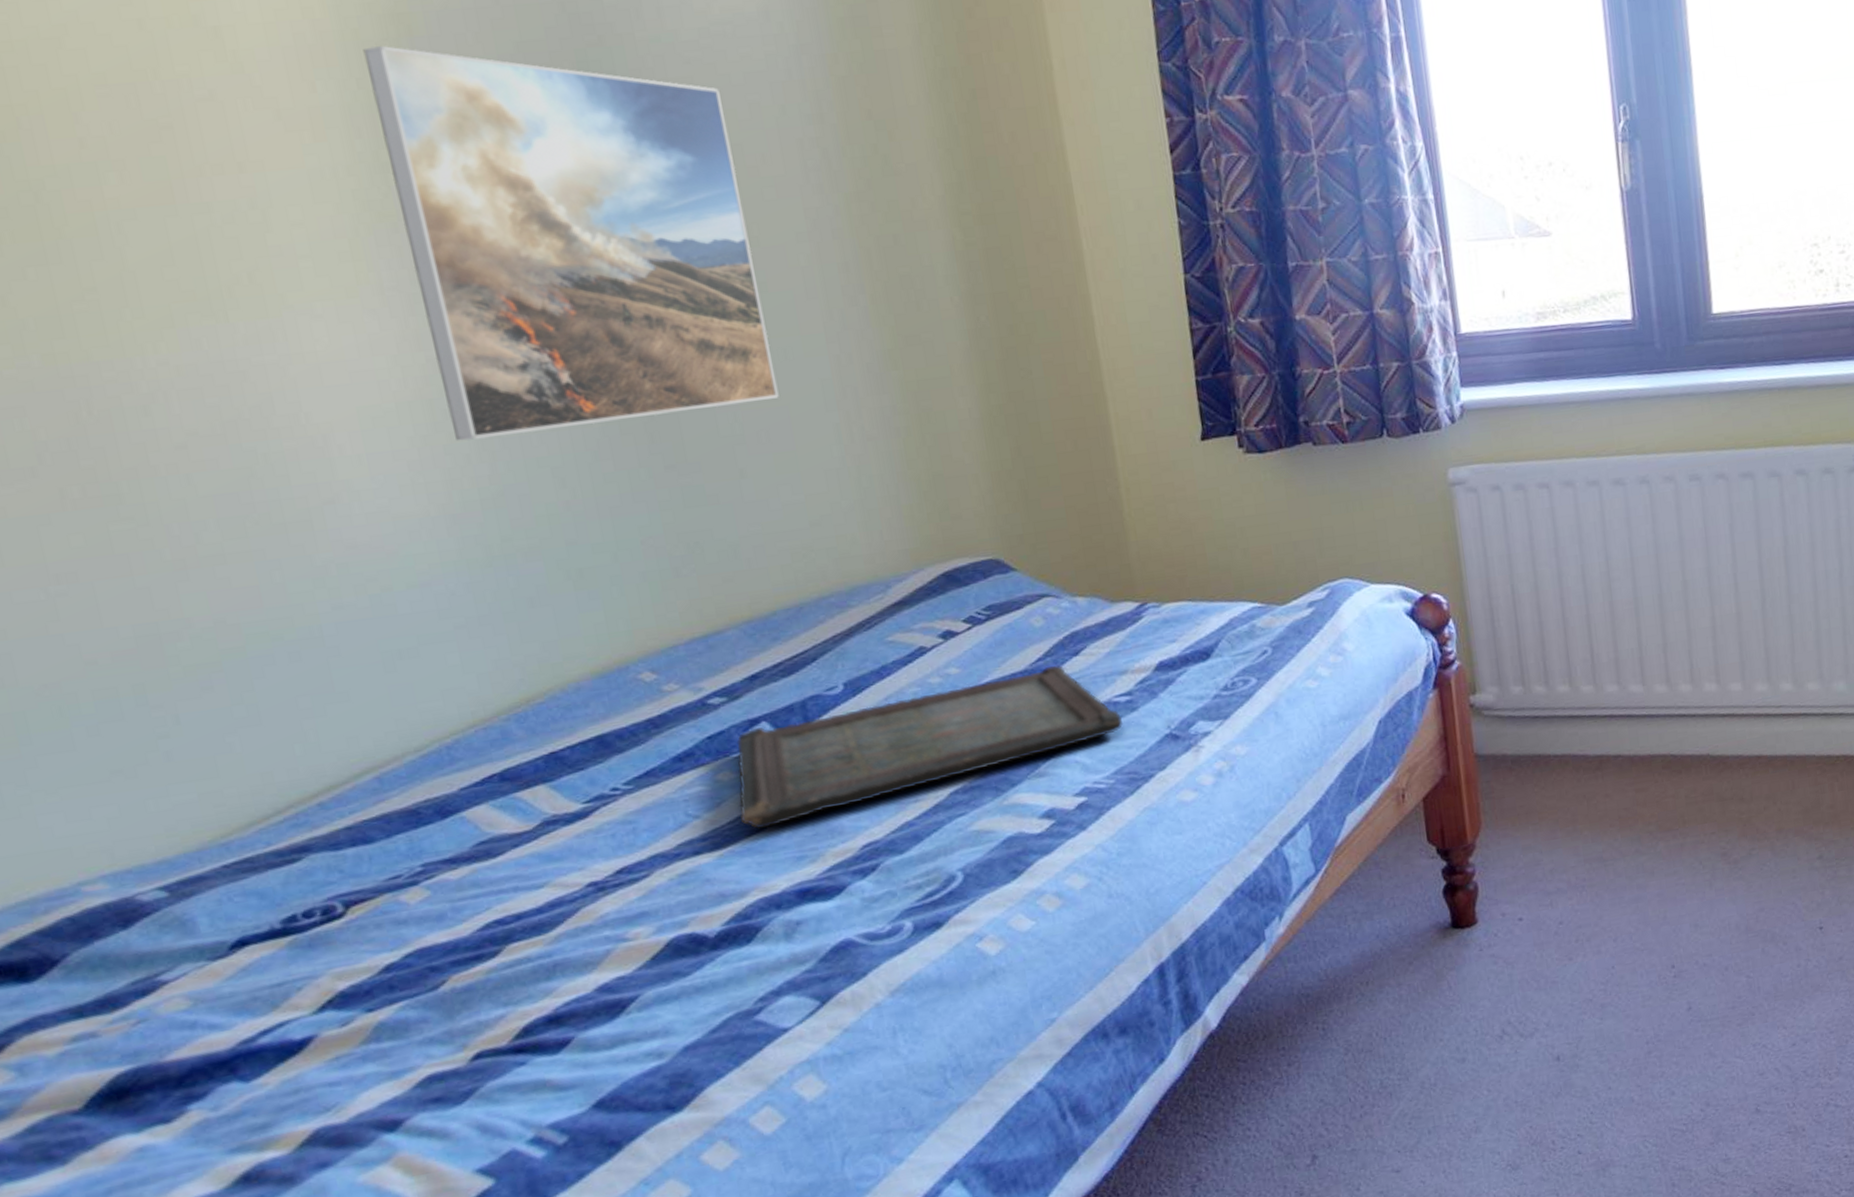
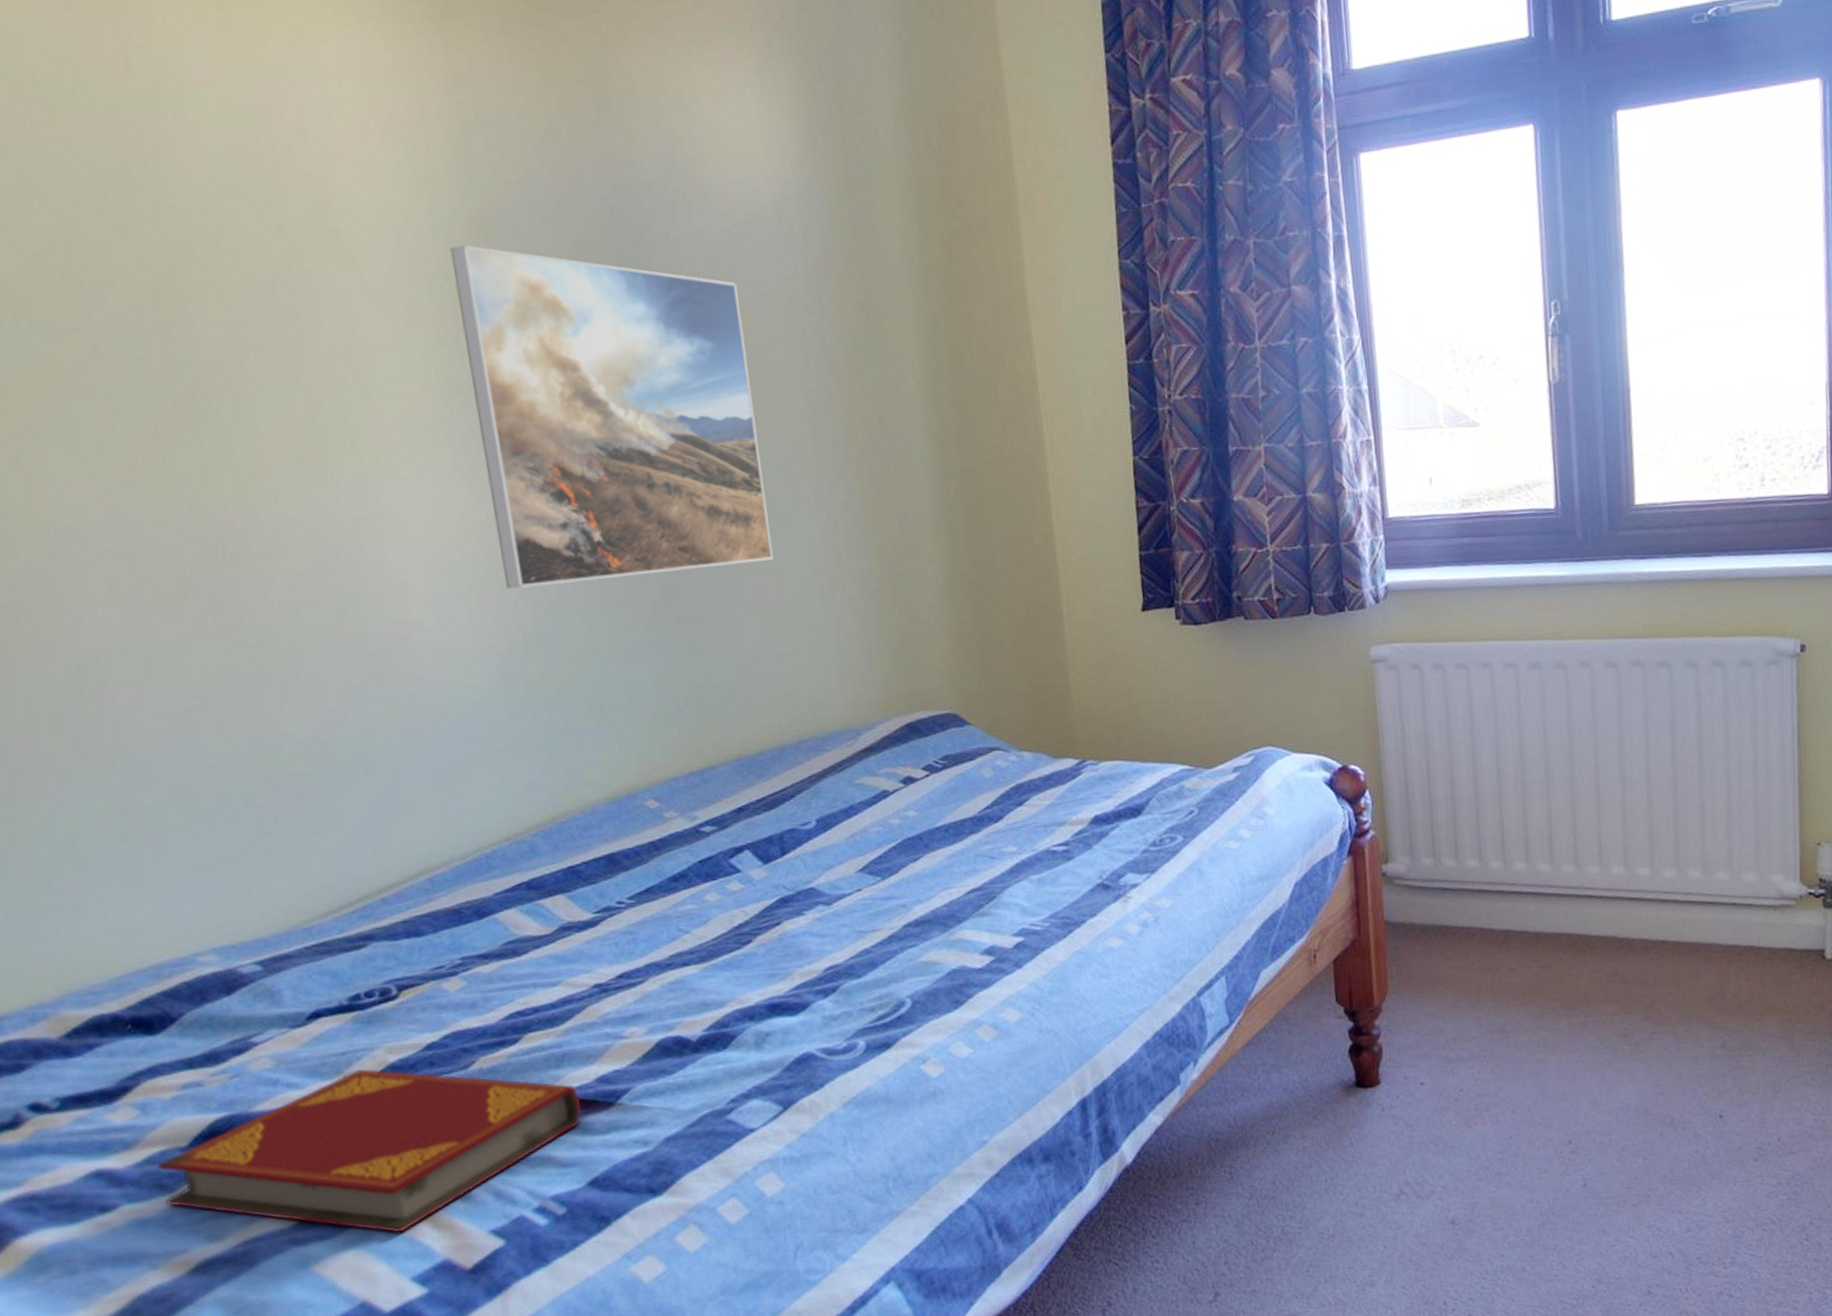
hardback book: none [43,996,581,1185] -> present [157,1068,582,1234]
serving tray: present [736,666,1124,830] -> none [722,814,1060,947]

